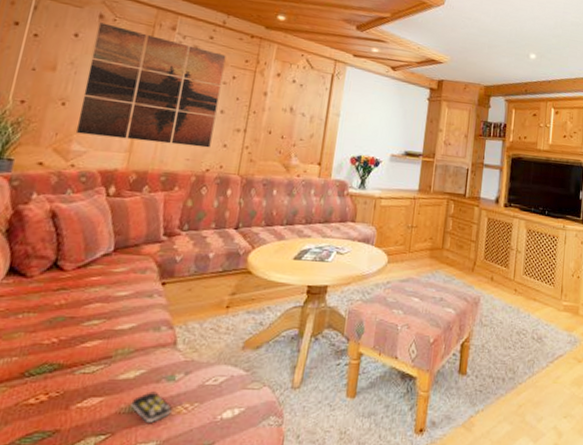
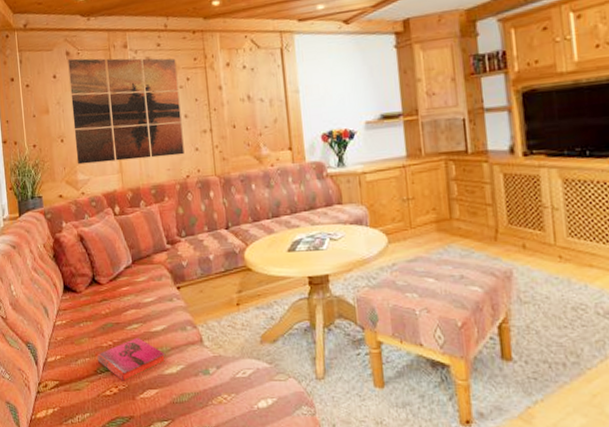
hardback book: none [29,335,126,387] -> present [97,337,166,381]
remote control: present [131,391,172,422] -> none [180,384,214,411]

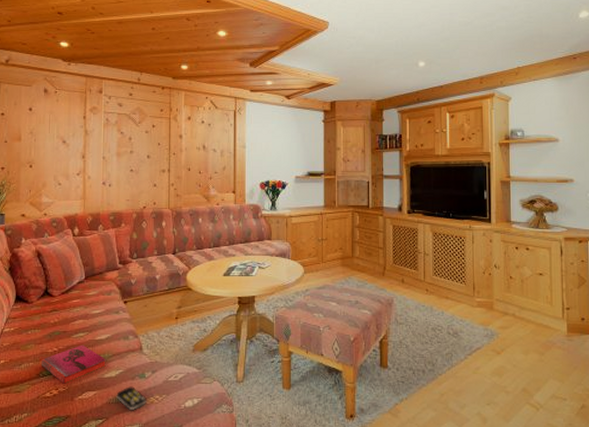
wall art: present [68,58,185,165] -> none [43,96,145,189]
remote control: none [180,384,214,411] -> present [116,386,147,410]

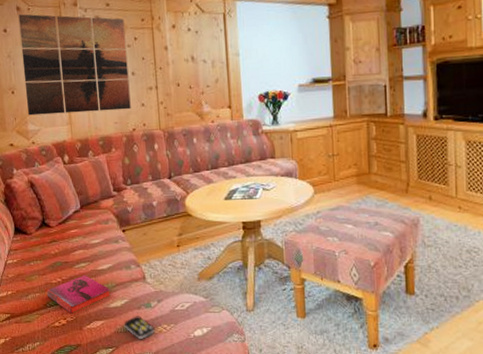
wall art: none [43,96,145,189] -> present [18,14,131,116]

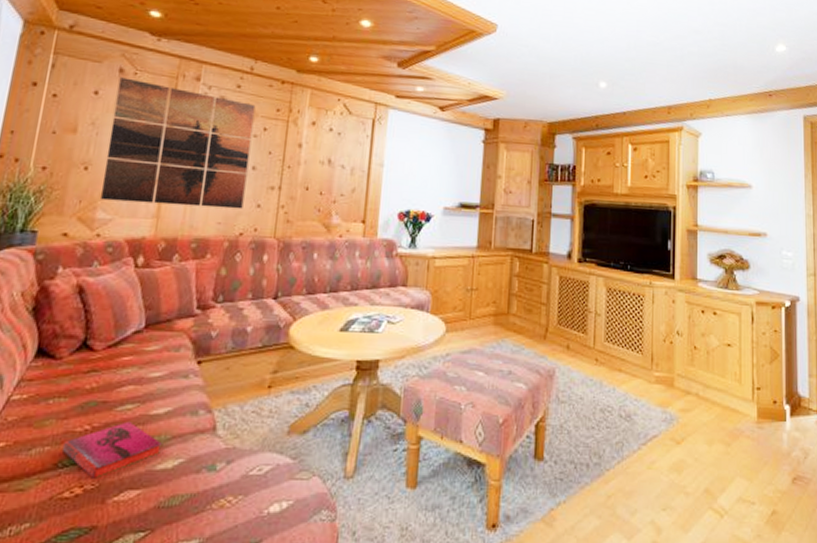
remote control: present [124,316,155,339] -> none [170,483,215,518]

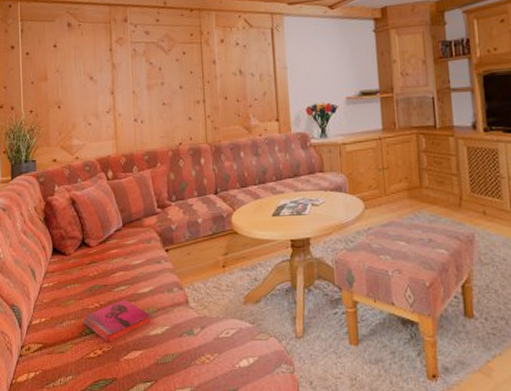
wall art: present [101,77,256,209] -> none [69,29,178,130]

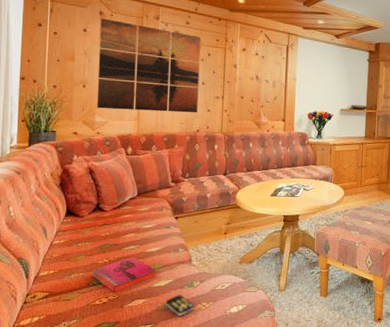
wall art: none [69,29,178,130] -> present [97,18,201,113]
remote control: none [164,344,197,371] -> present [165,295,194,316]

